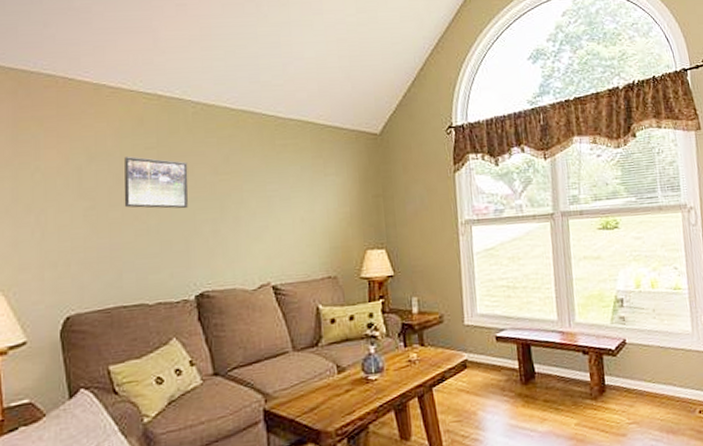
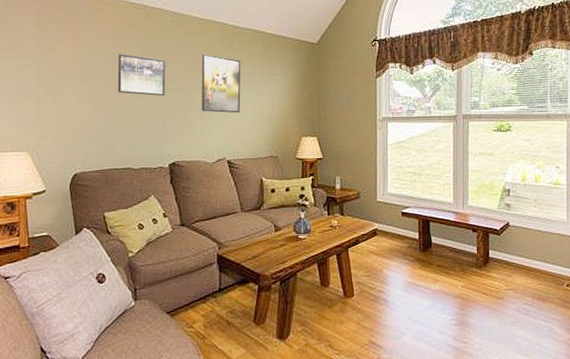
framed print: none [234,152,287,226] -> present [201,54,241,113]

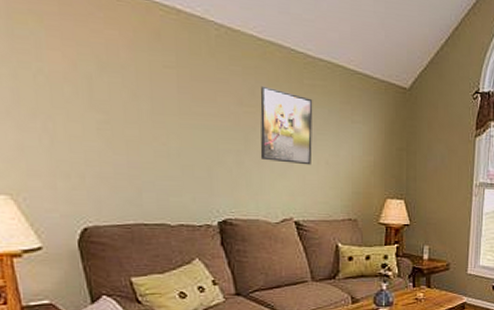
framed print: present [117,54,166,97] -> none [140,73,211,136]

